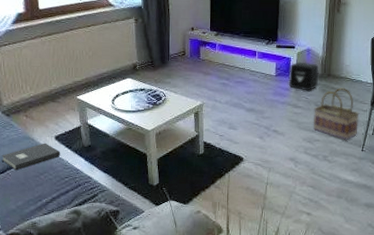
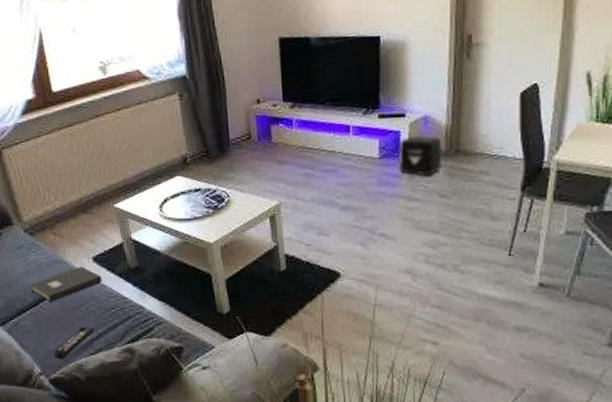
remote control: none [13,192,50,218] -> present [53,327,95,360]
basket: present [313,87,360,140] -> none [436,168,504,242]

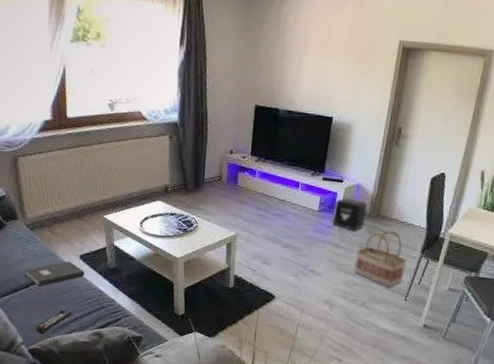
basket: none [436,168,504,242] -> present [354,230,407,287]

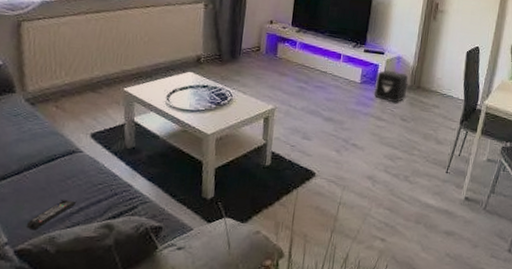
book: present [25,261,85,287] -> none [18,140,96,172]
basket: present [354,230,407,287] -> none [396,102,447,160]

